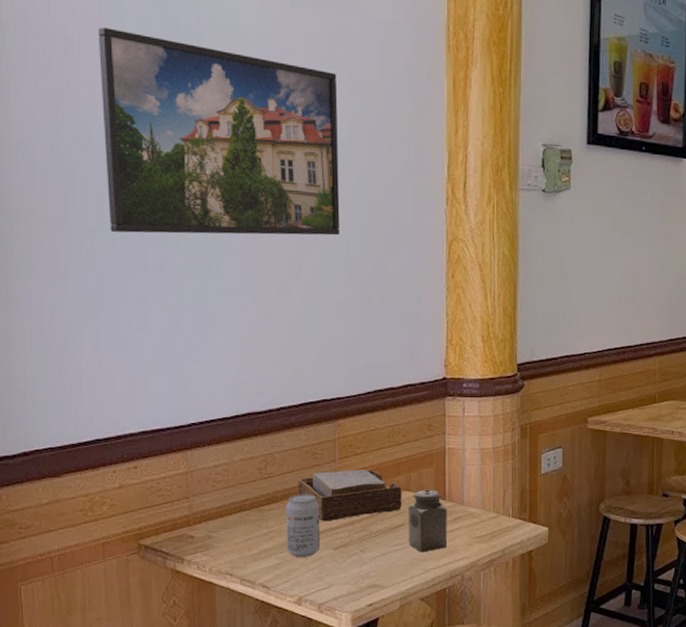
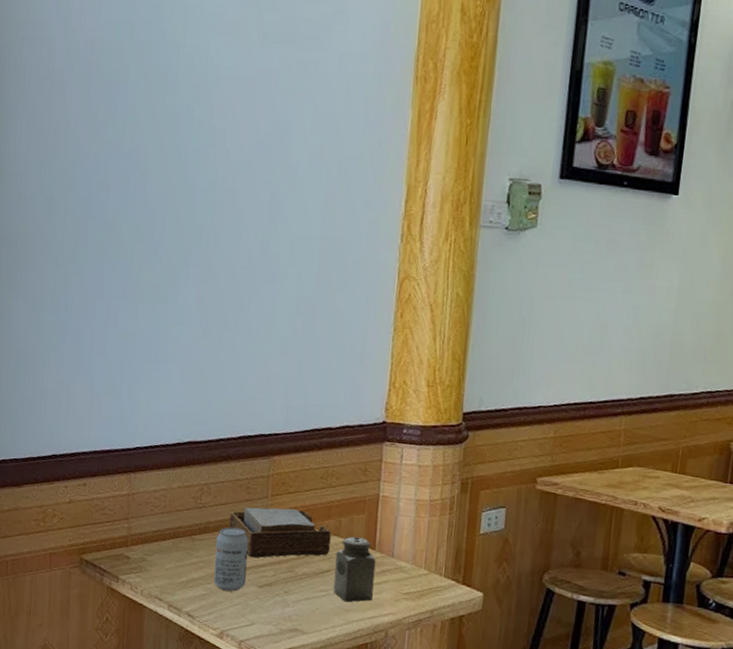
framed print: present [97,27,340,236] -> none [82,69,301,270]

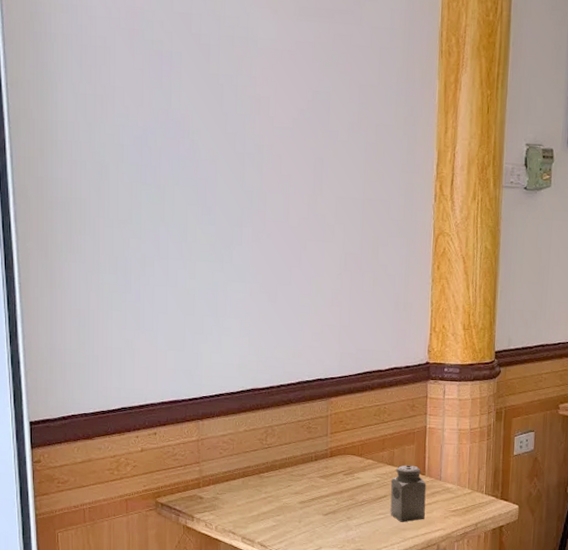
beverage can: present [214,527,249,592] -> none [282,464,313,521]
napkin holder: present [229,507,331,558] -> none [293,444,386,490]

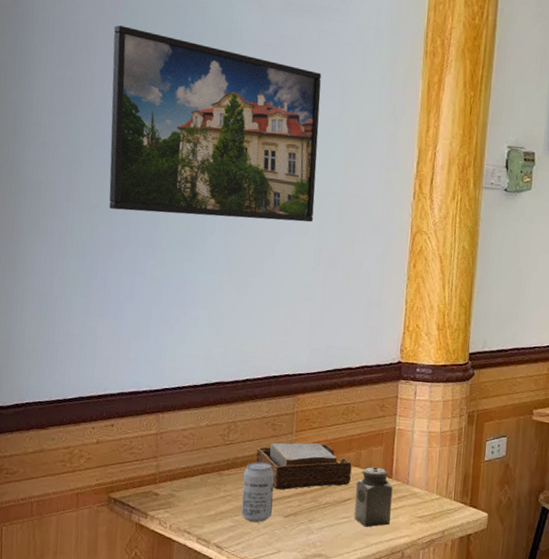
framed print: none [131,38,339,229] -> present [109,25,321,223]
beverage can: none [282,464,313,521] -> present [241,462,275,522]
napkin holder: none [293,444,386,490] -> present [255,443,352,490]

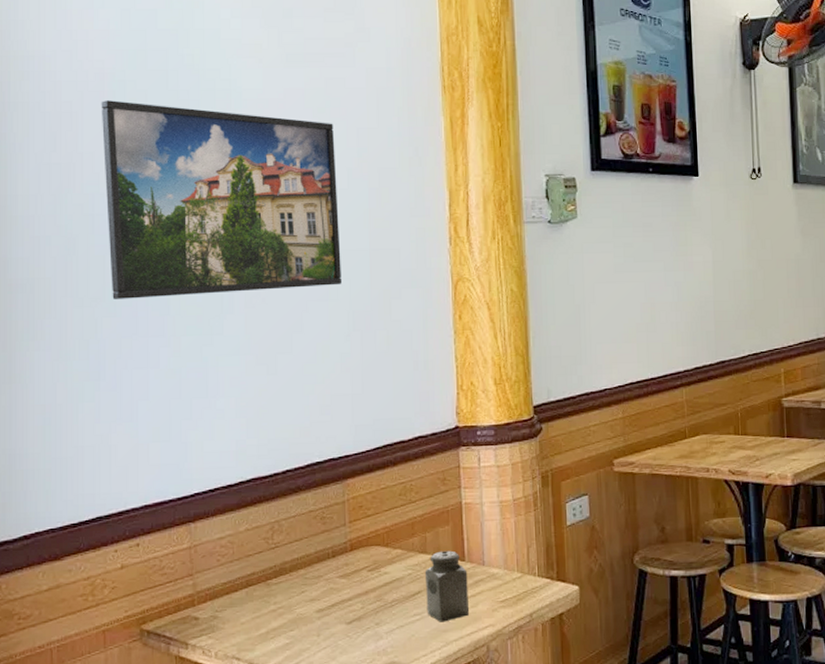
beverage can: present [241,462,275,522] -> none [294,563,333,635]
napkin holder: present [255,443,352,490] -> none [306,532,418,593]

